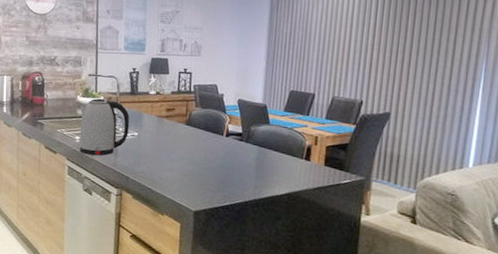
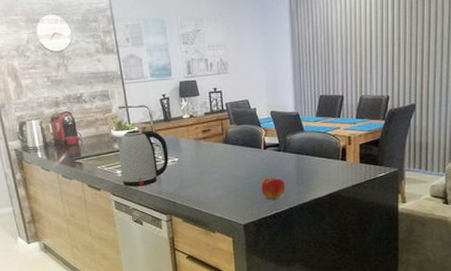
apple: none [217,166,244,191] -> present [261,178,286,200]

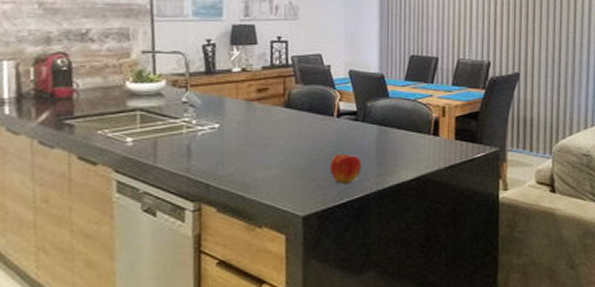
kettle: present [116,129,169,187] -> none [131,82,207,161]

